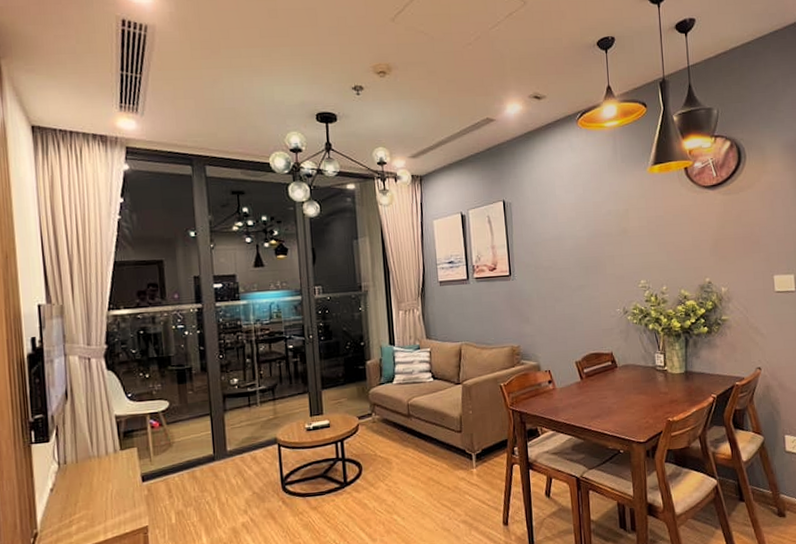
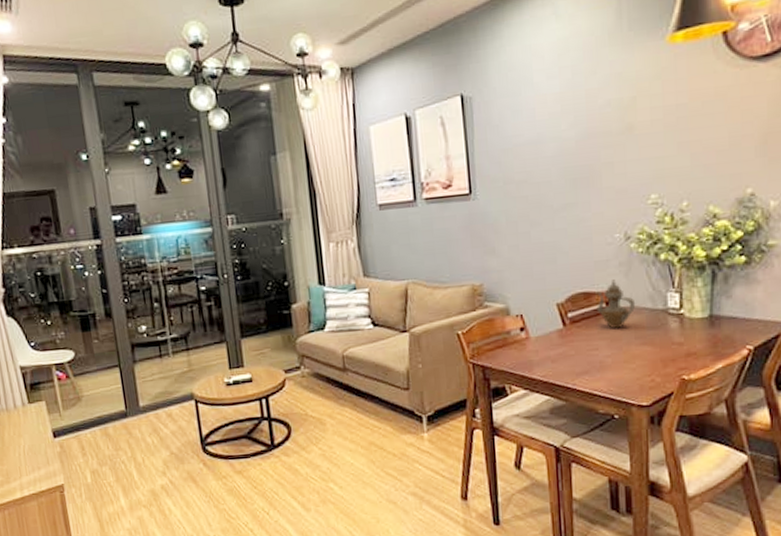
teapot: none [605,343,633,382] -> present [596,279,636,329]

